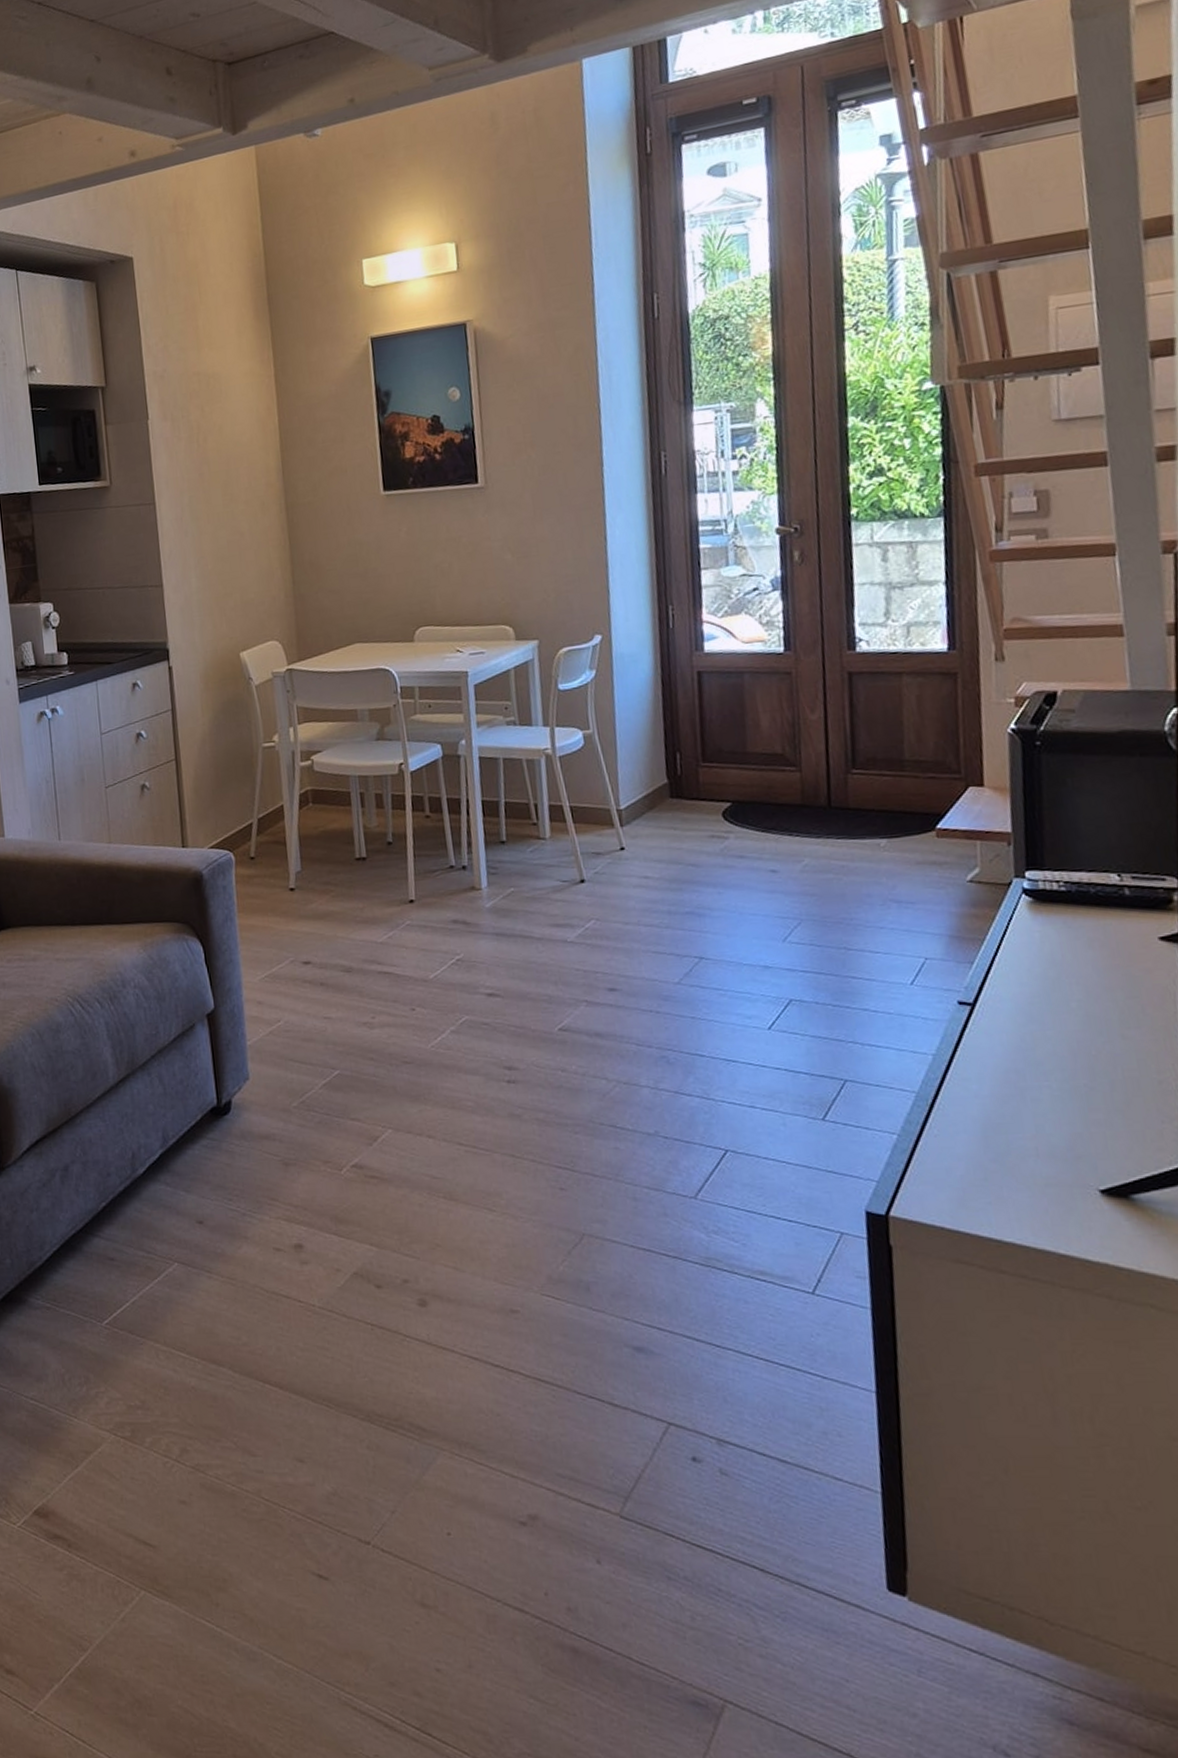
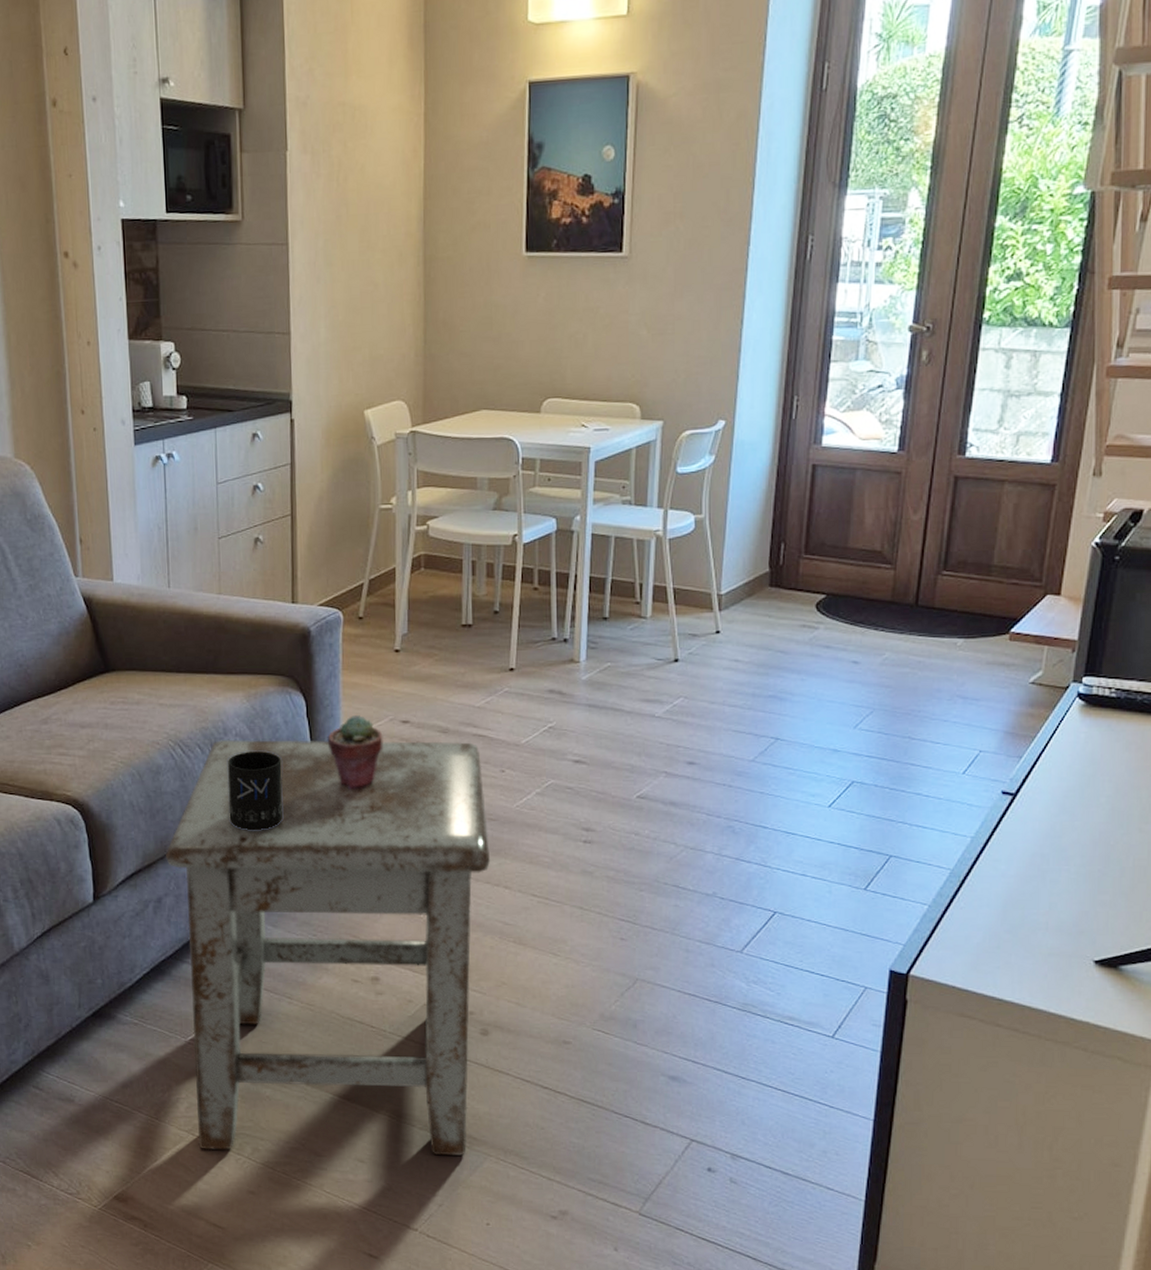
stool: none [70,980,416,1453] -> present [166,739,491,1156]
mug: none [127,1002,188,1087] -> present [227,750,283,830]
potted succulent: none [228,959,287,1038] -> present [327,715,383,790]

